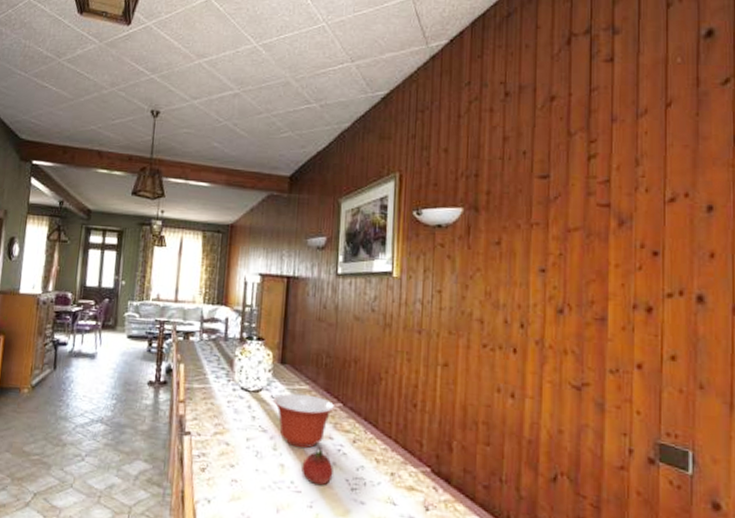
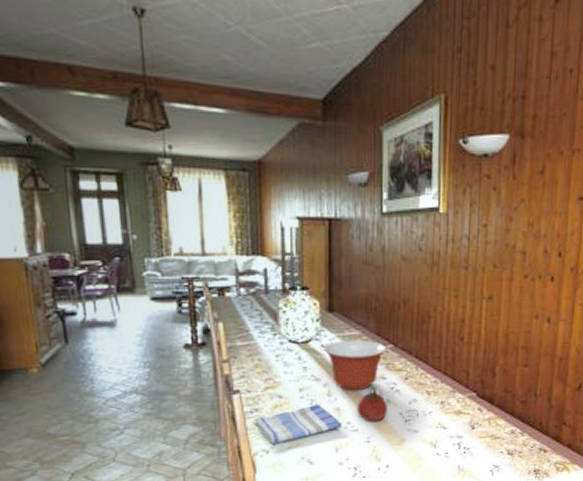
dish towel: none [201,457,285,494] -> present [255,405,341,444]

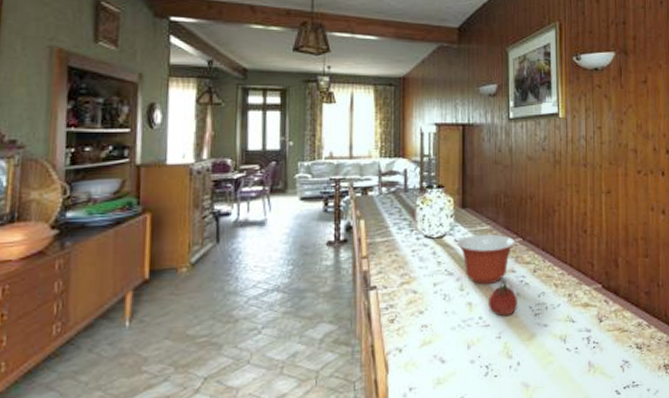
dish towel: present [255,405,341,444] -> none [389,299,473,342]

